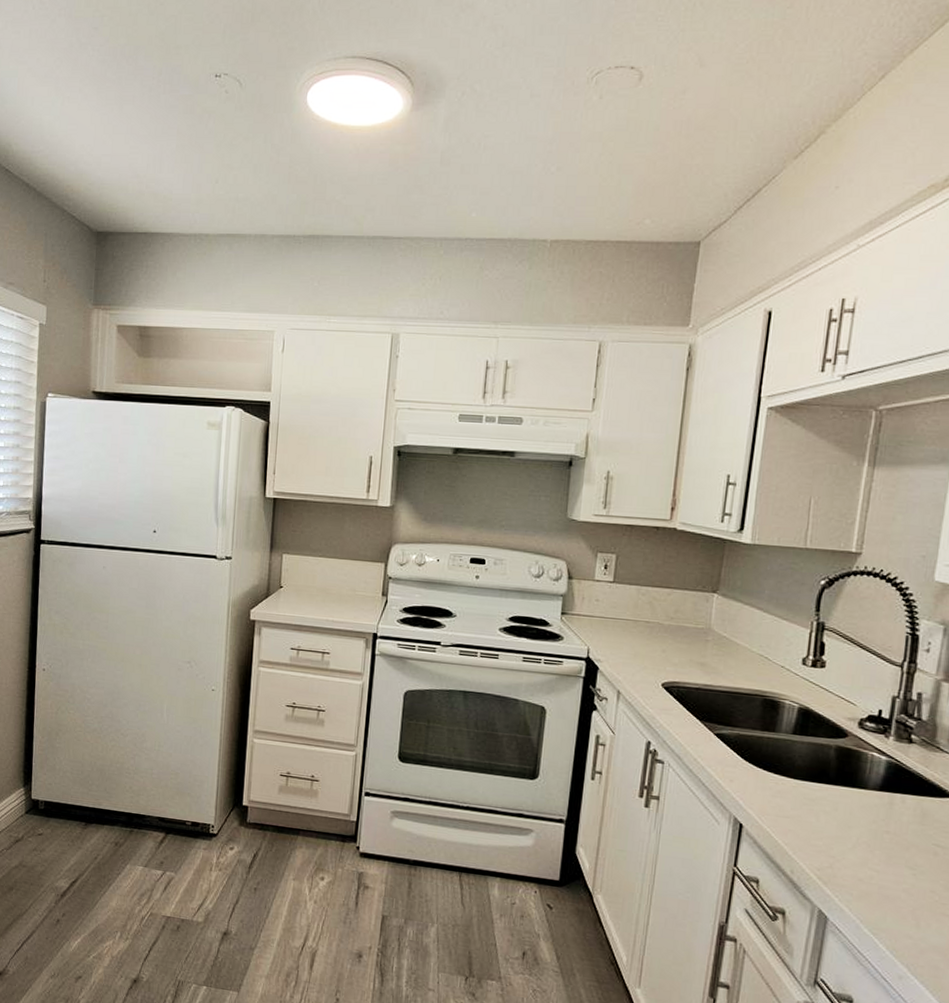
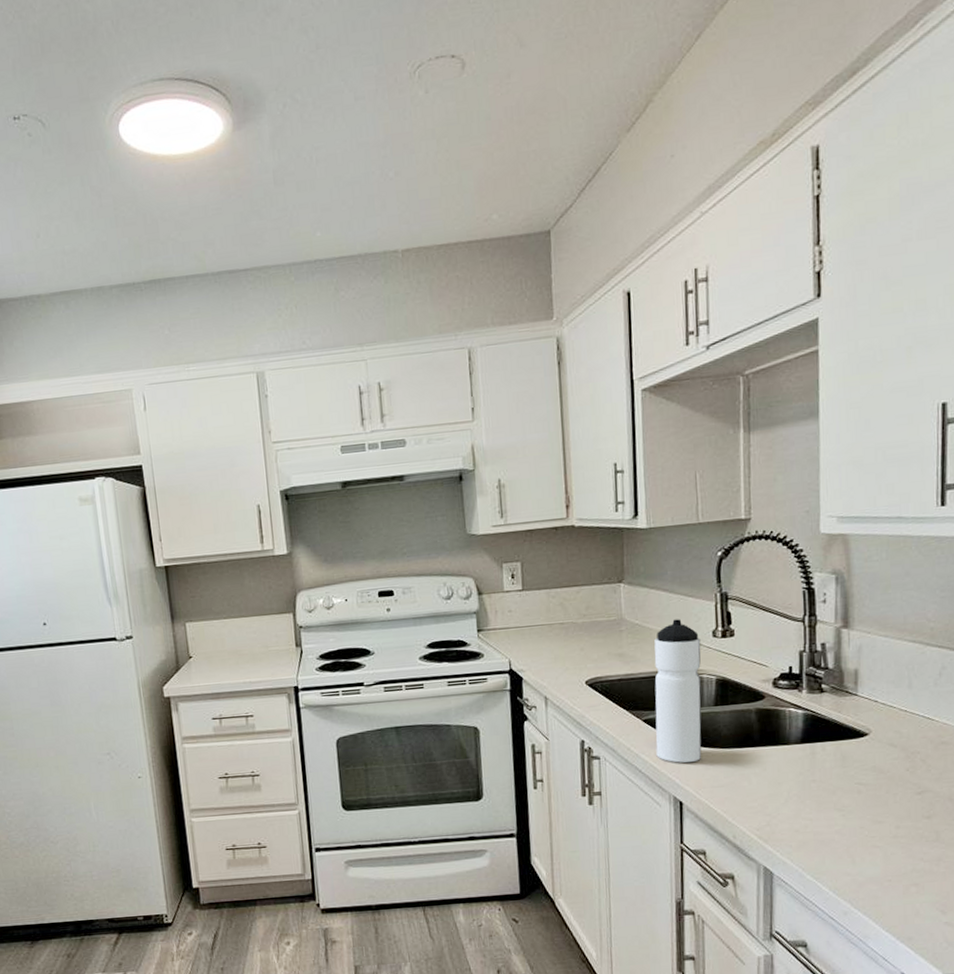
water bottle: none [723,639,789,787] -> present [654,619,702,763]

